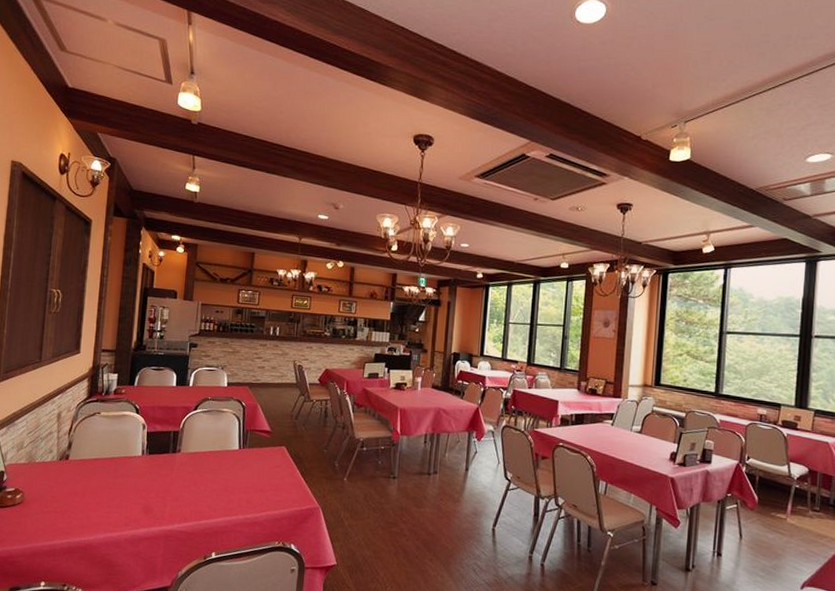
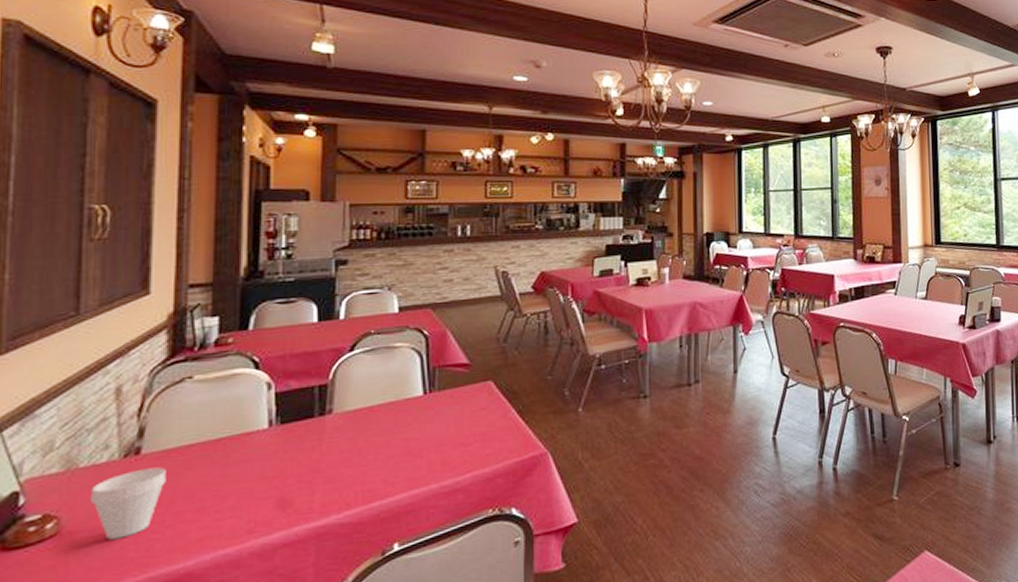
cup: none [40,469,82,513] -> present [91,467,166,540]

